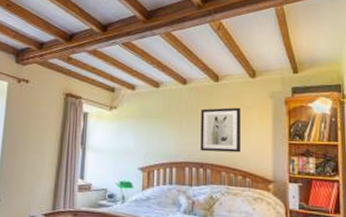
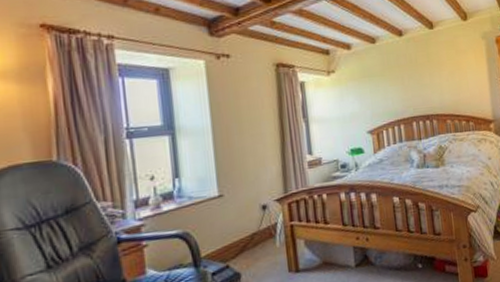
wall art: present [200,107,242,153] -> none [420,53,462,103]

